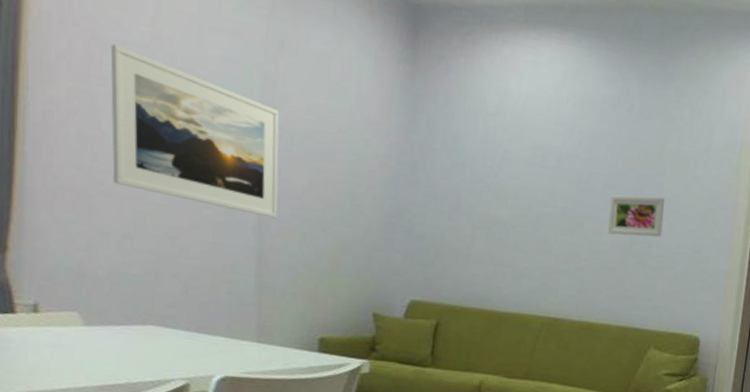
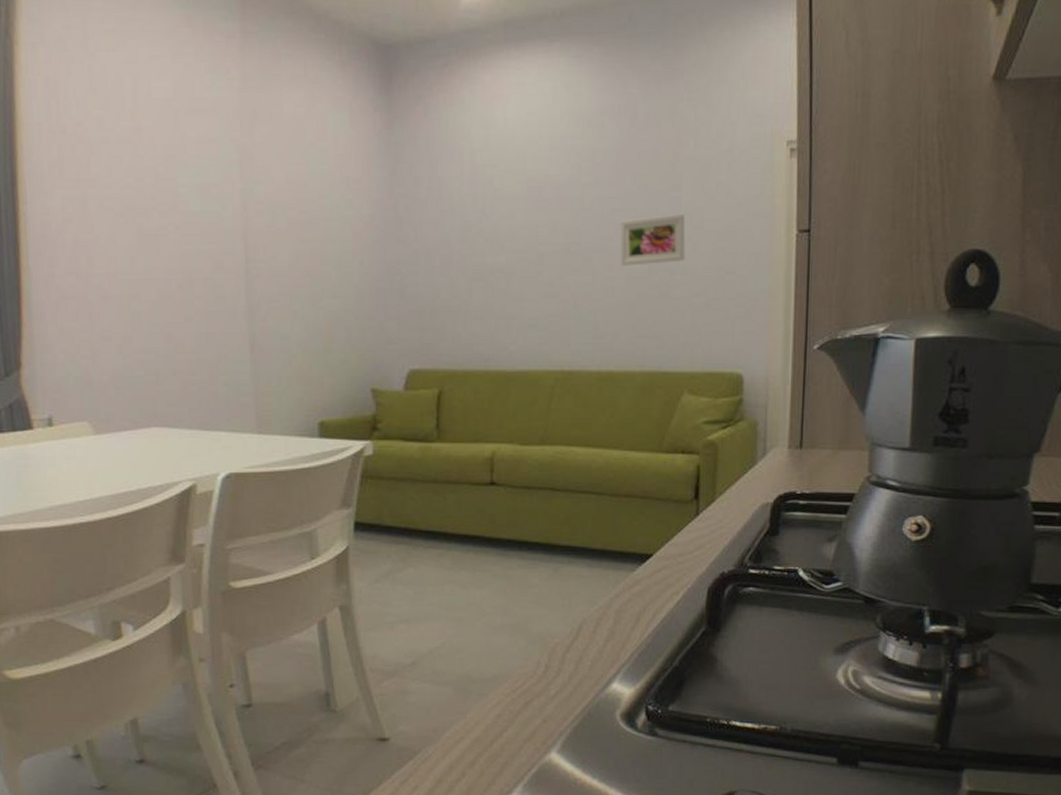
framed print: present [110,44,280,219] -> none [96,144,267,300]

